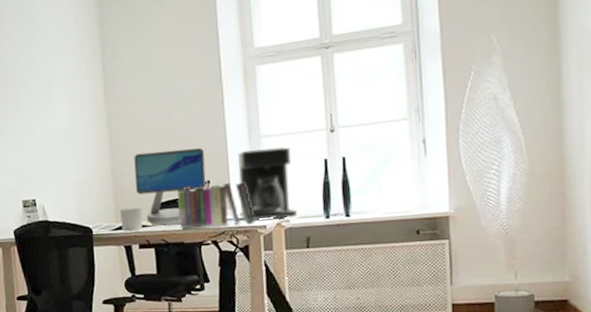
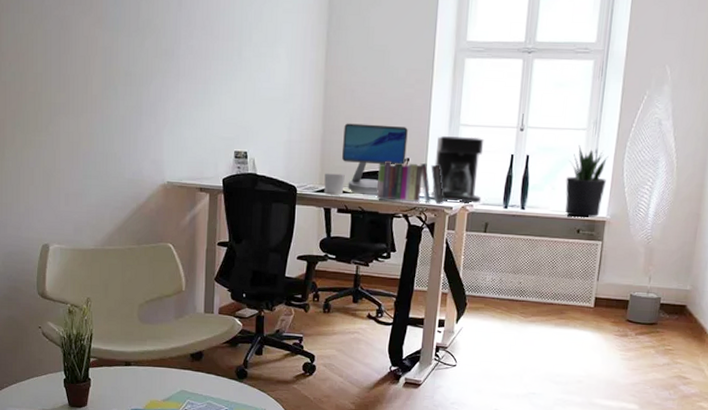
planter: none [393,137,442,217] -> present [565,145,609,218]

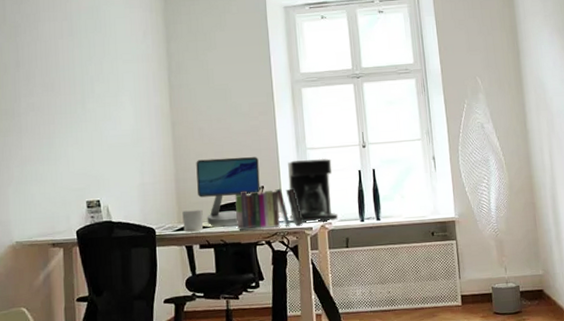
planter: present [565,145,609,218] -> none [412,154,449,221]

